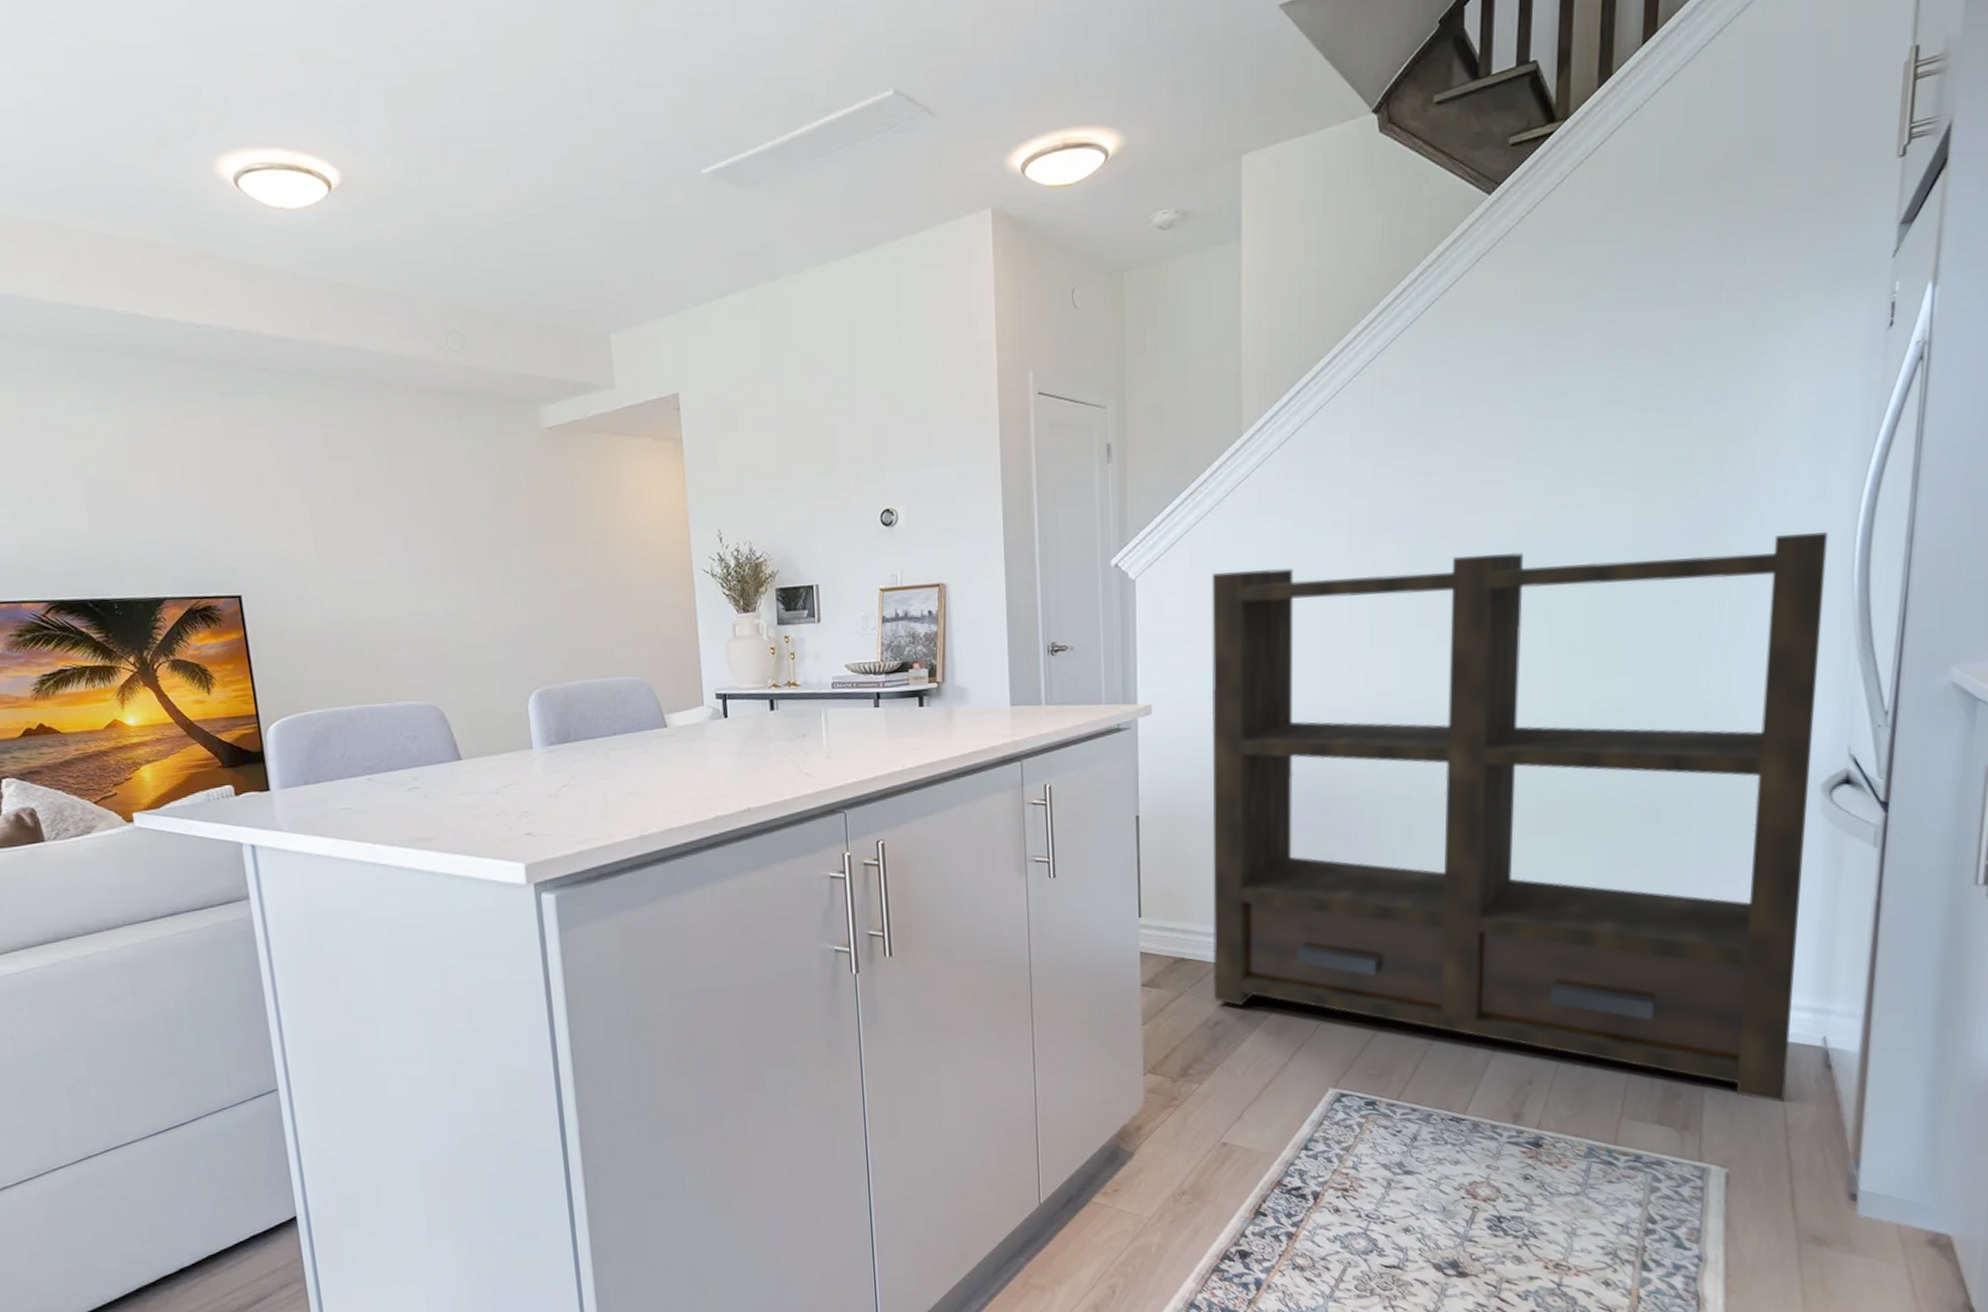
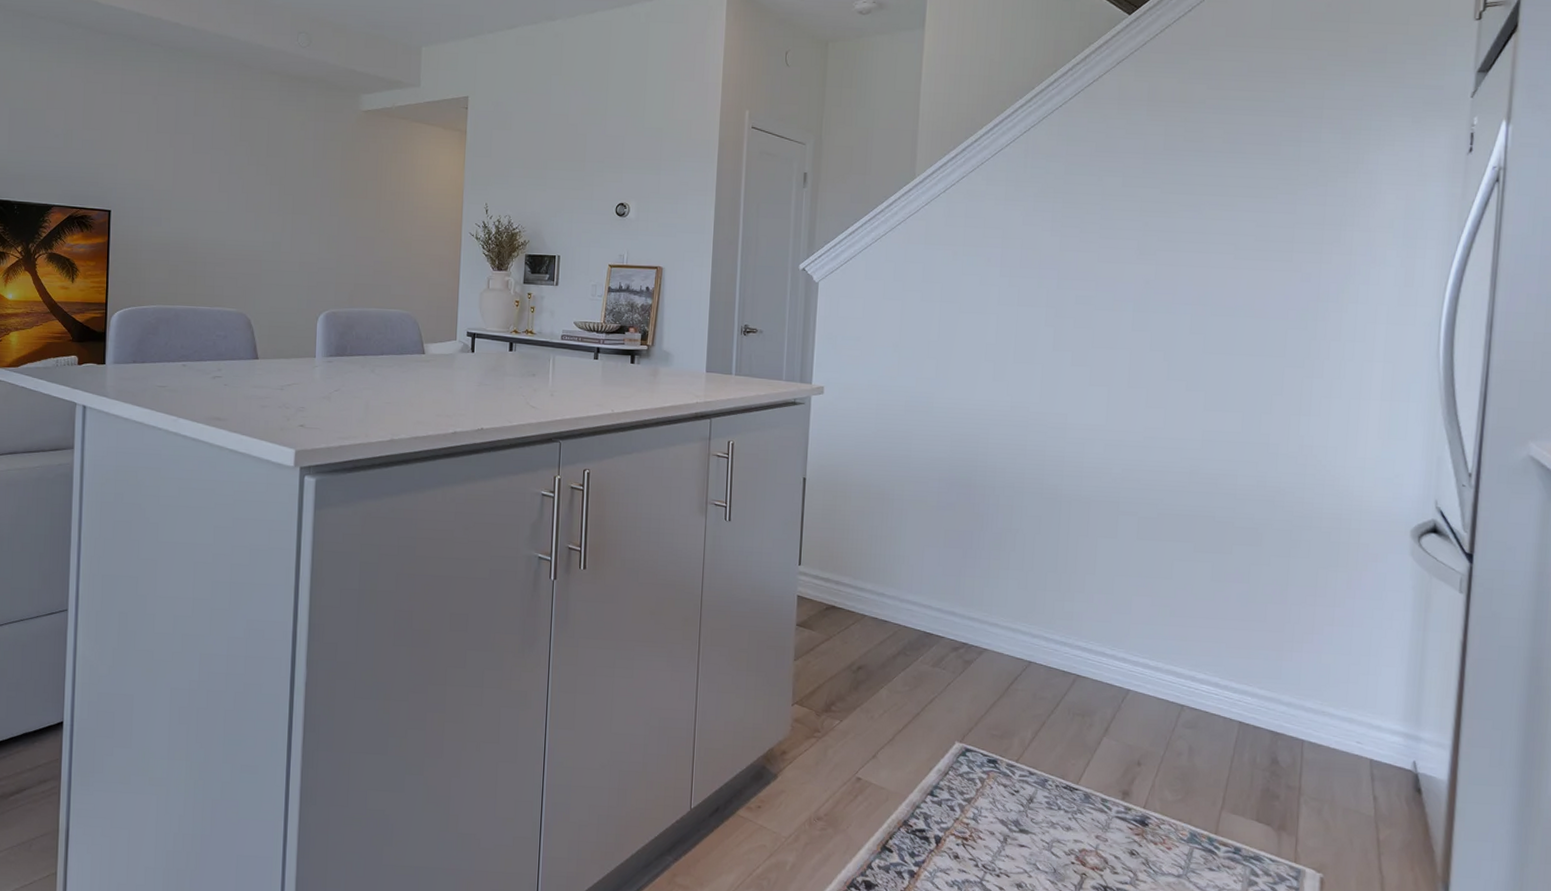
shelving unit: present [1211,532,1828,1102] -> none [859,286,1416,818]

